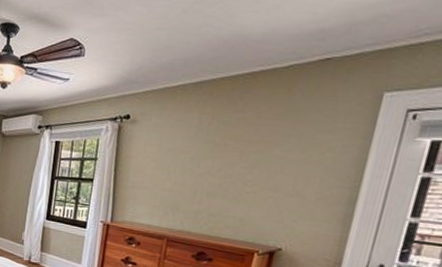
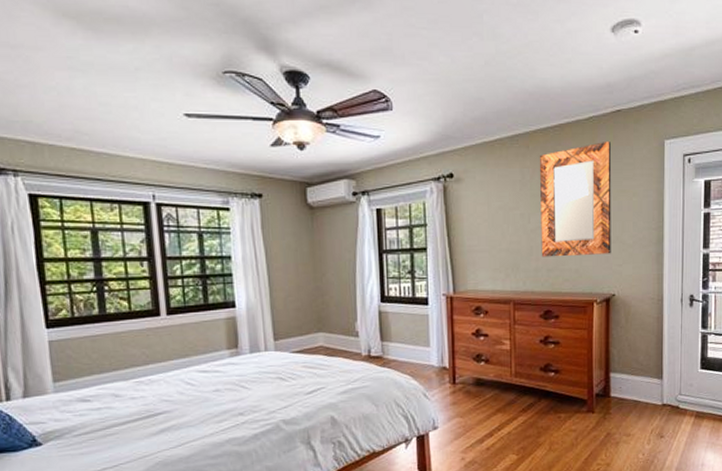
home mirror: none [205,90,311,208] -> present [540,140,612,257]

